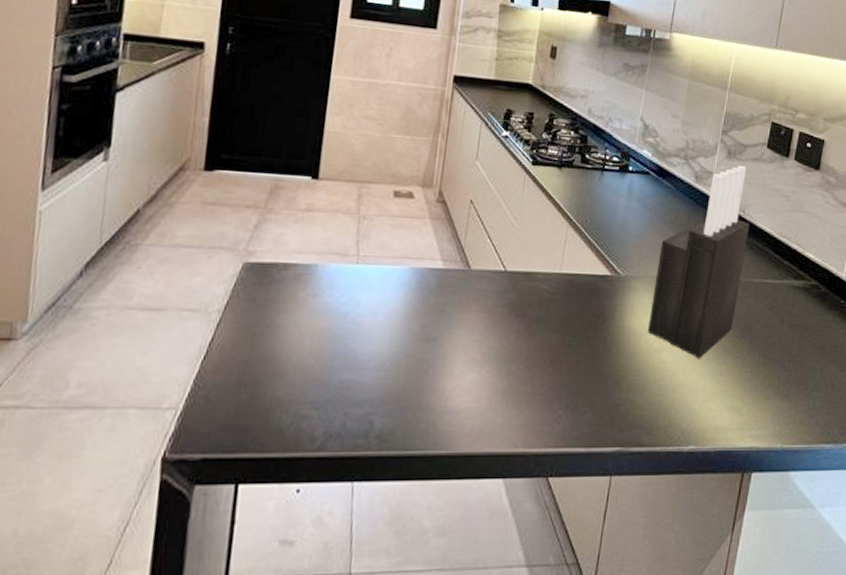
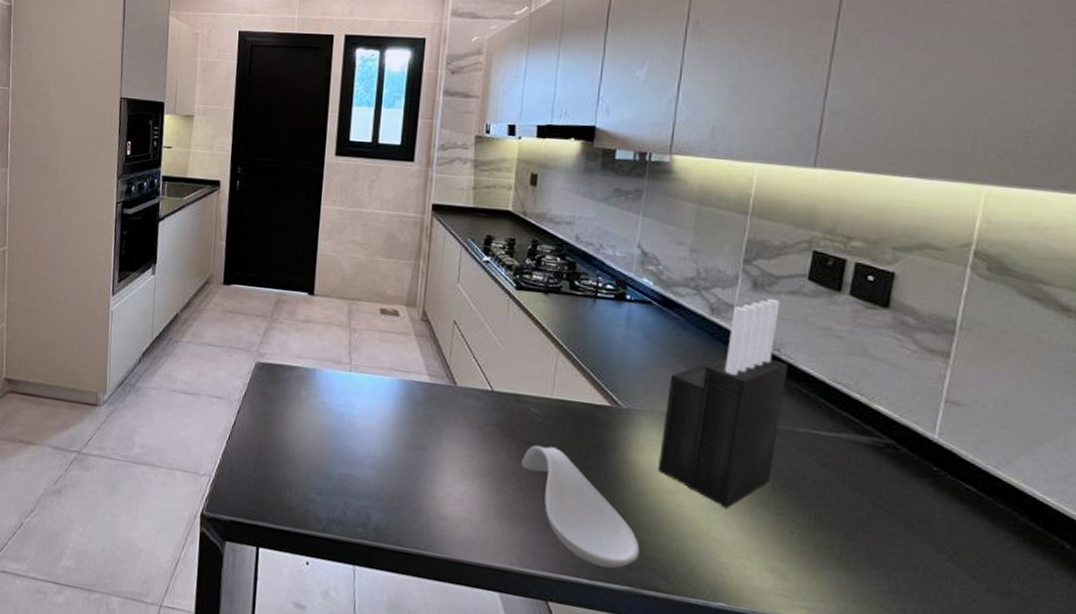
spoon rest: none [530,321,630,433] -> present [522,445,640,568]

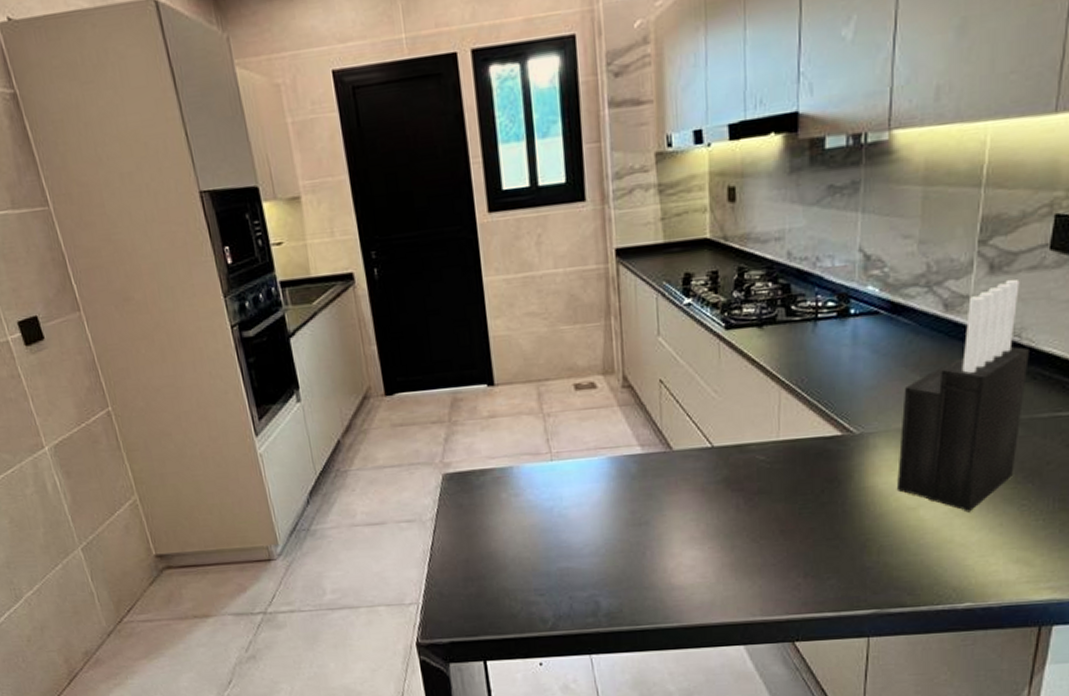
spoon rest: present [522,445,640,568] -> none [753,491,883,597]

